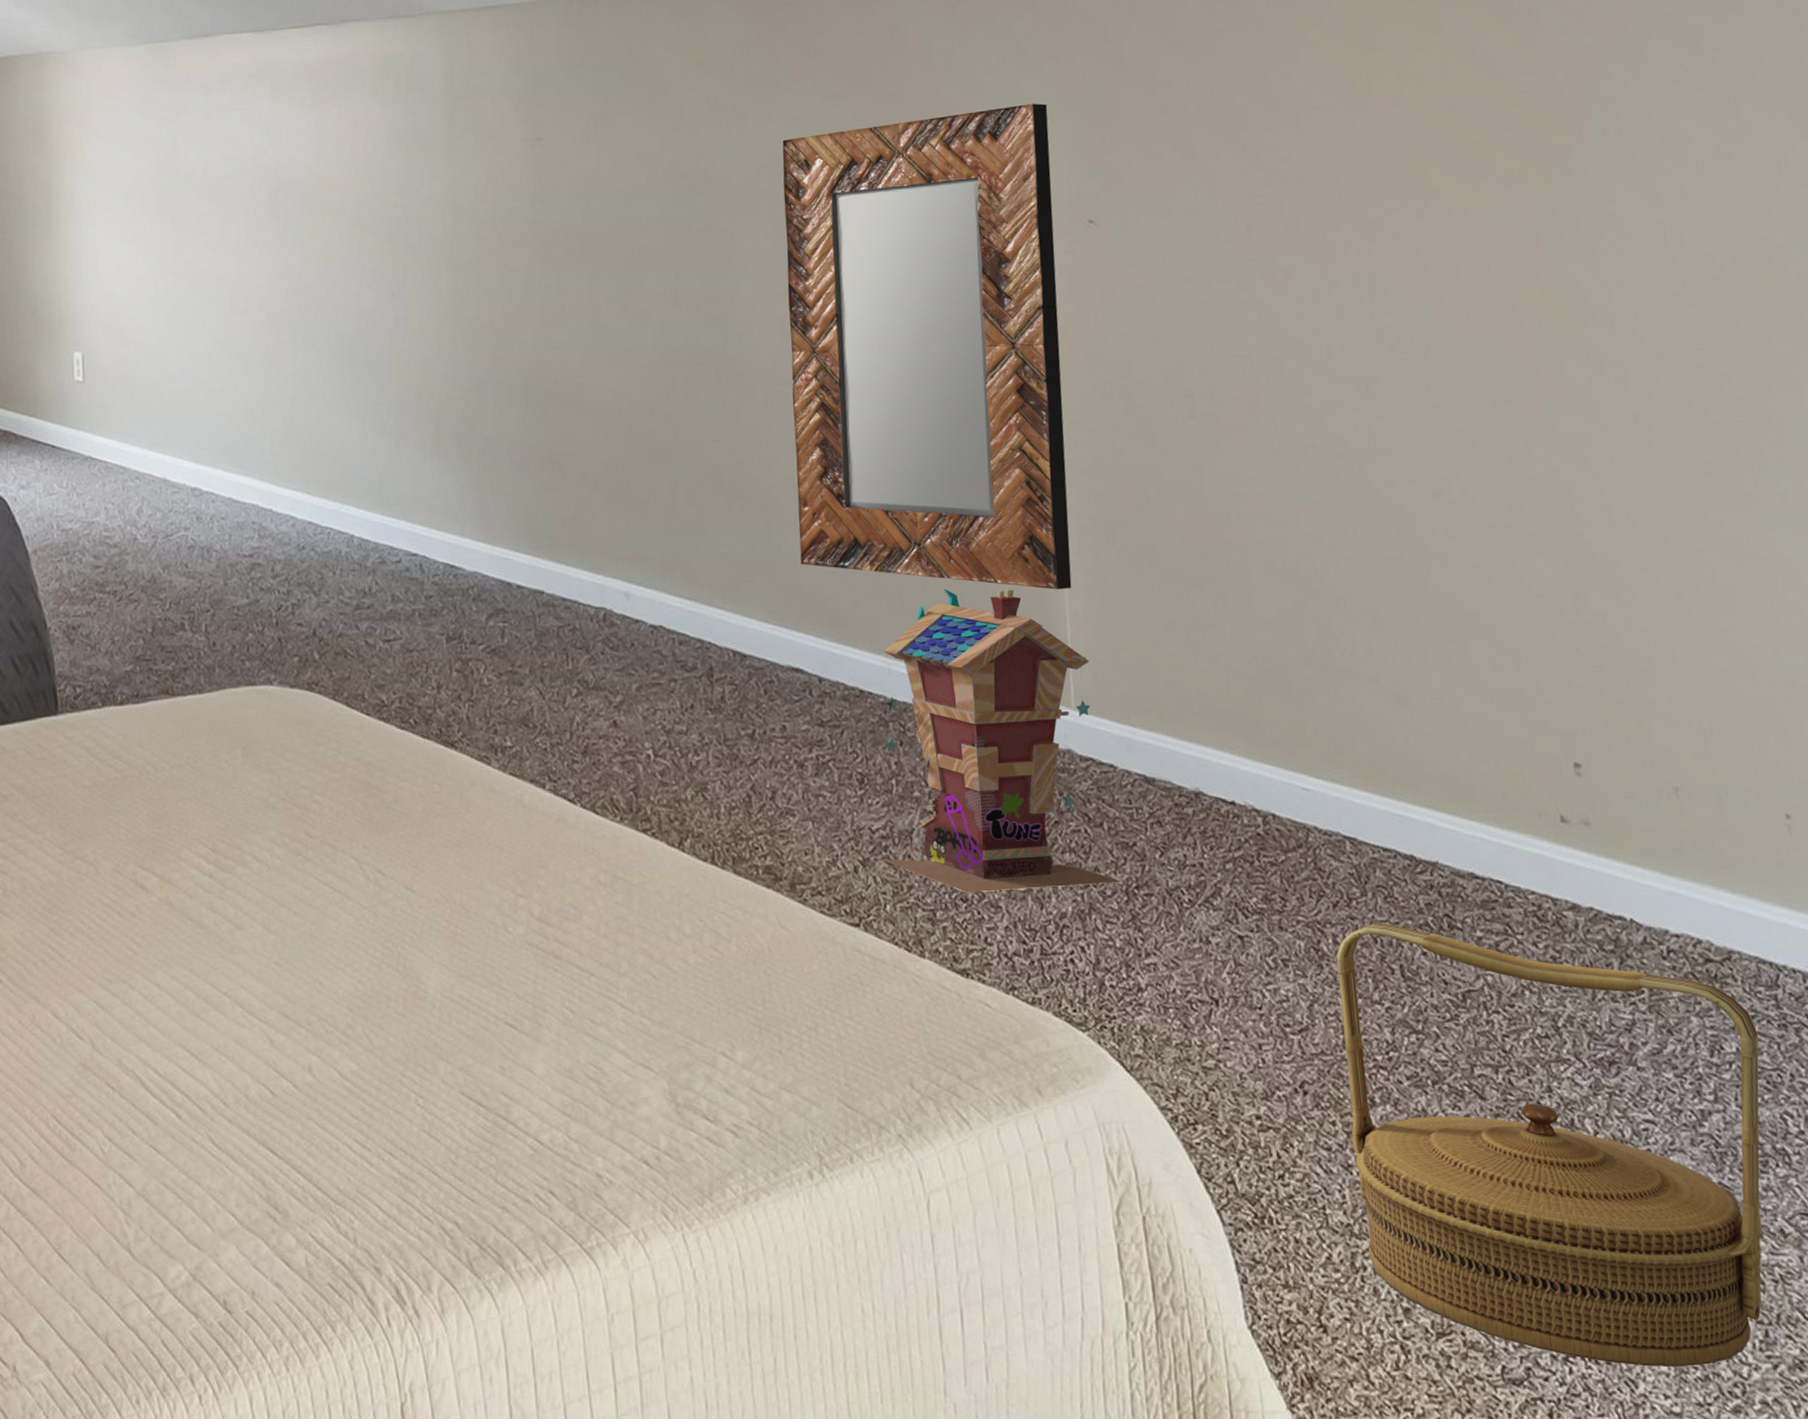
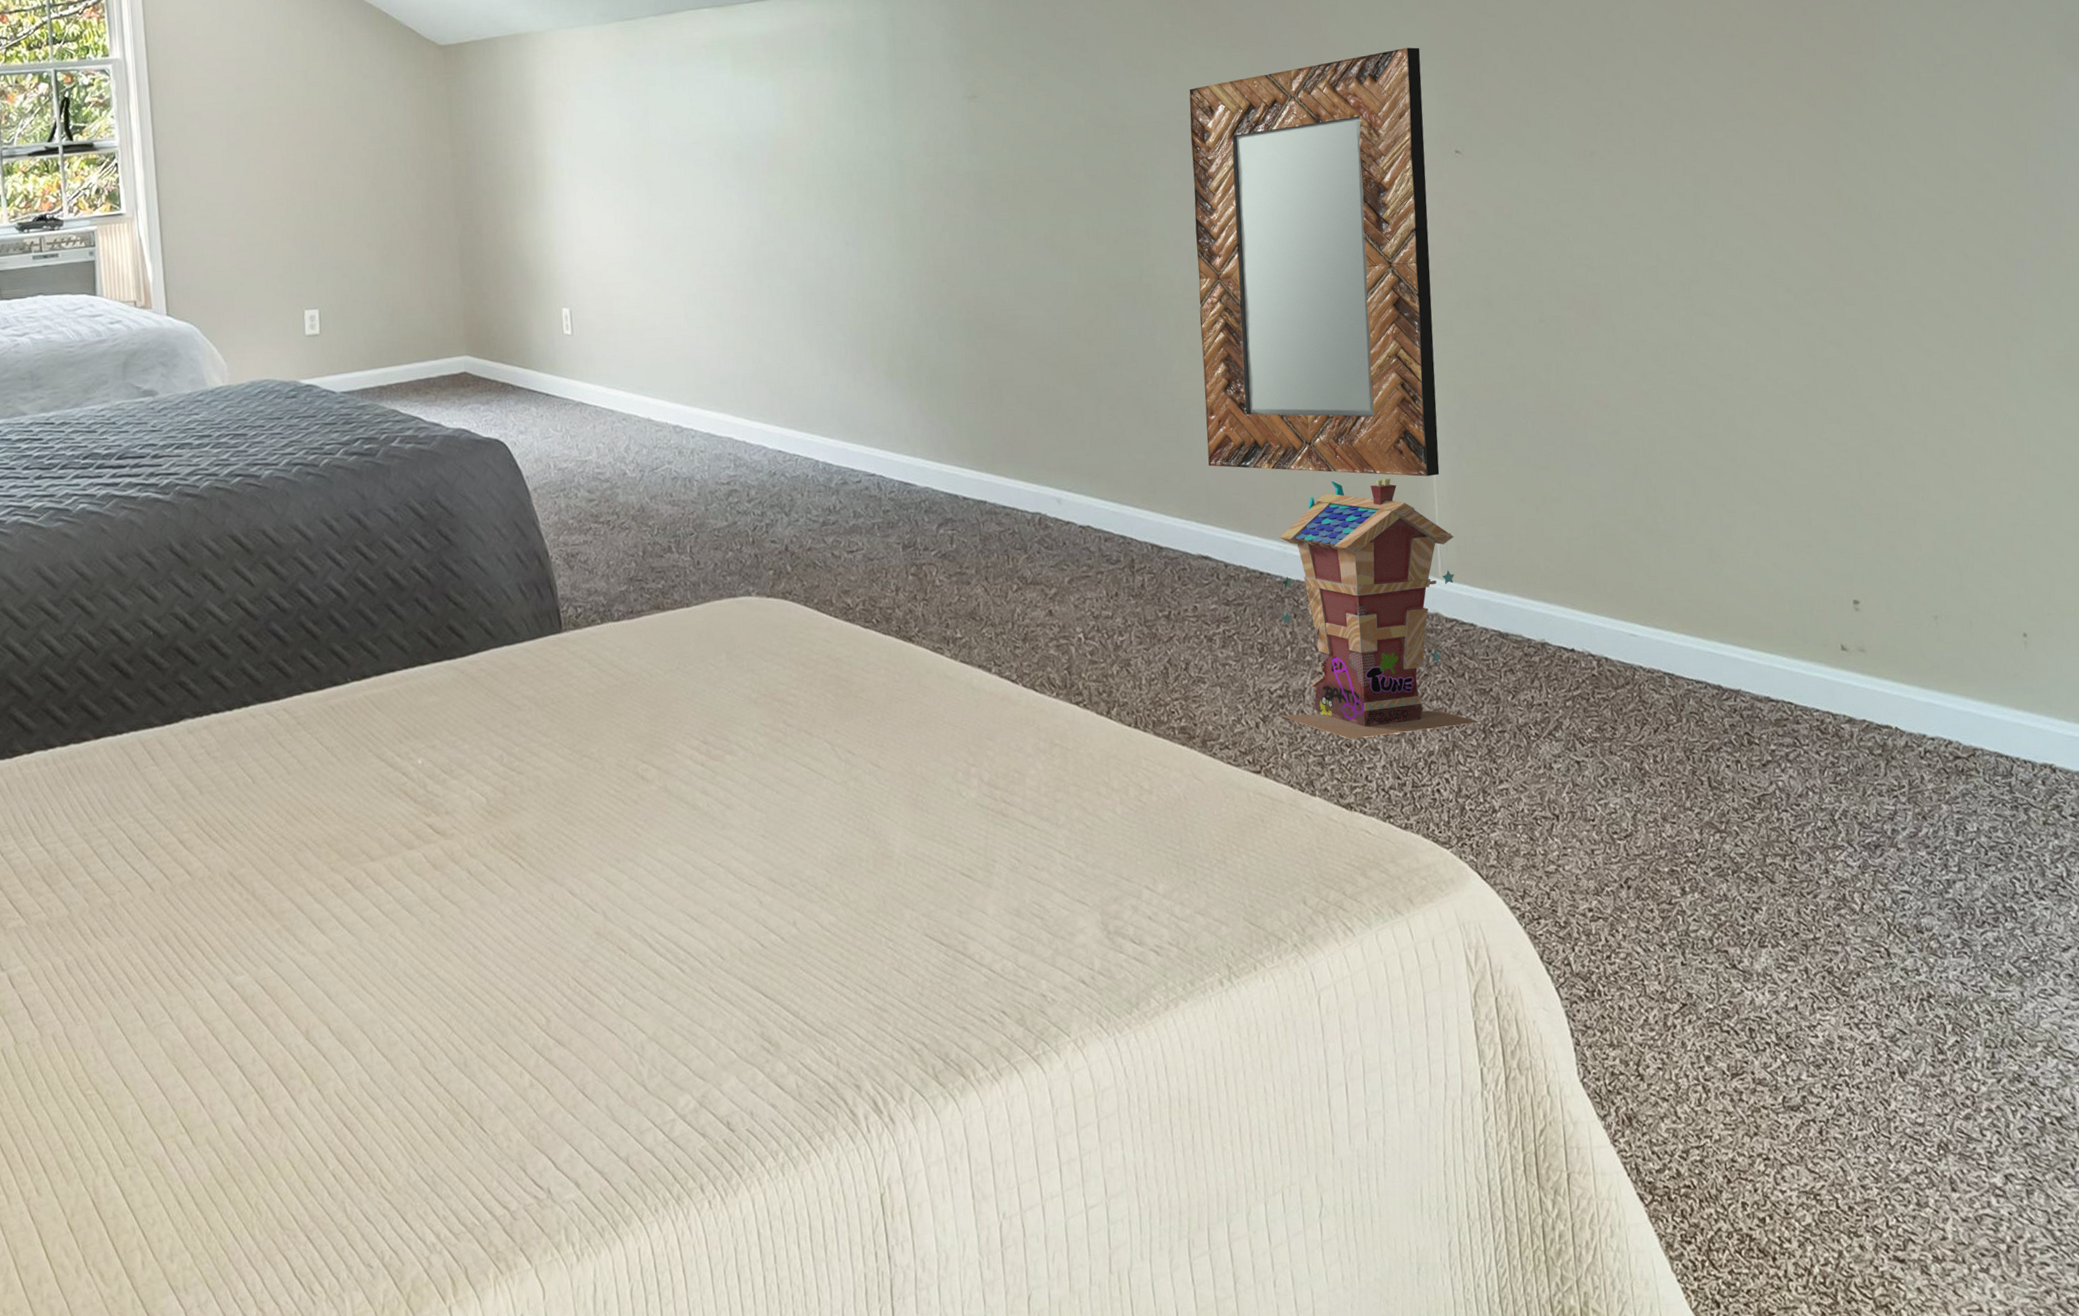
basket: present [1336,923,1763,1367] -> none [1656,743,1995,1088]

